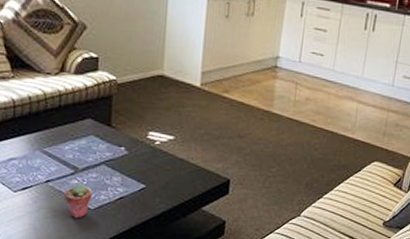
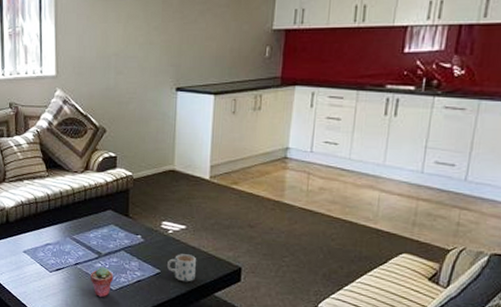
mug: none [153,166,185,197] -> present [167,254,197,282]

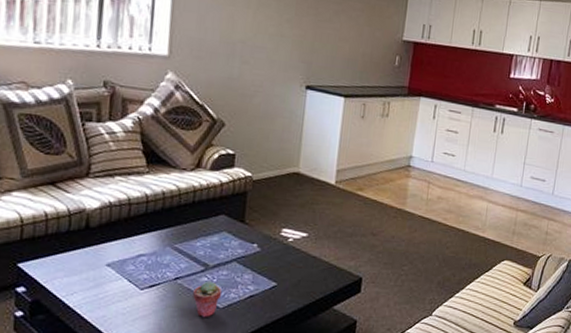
mug: present [167,254,197,282] -> none [285,264,317,295]

